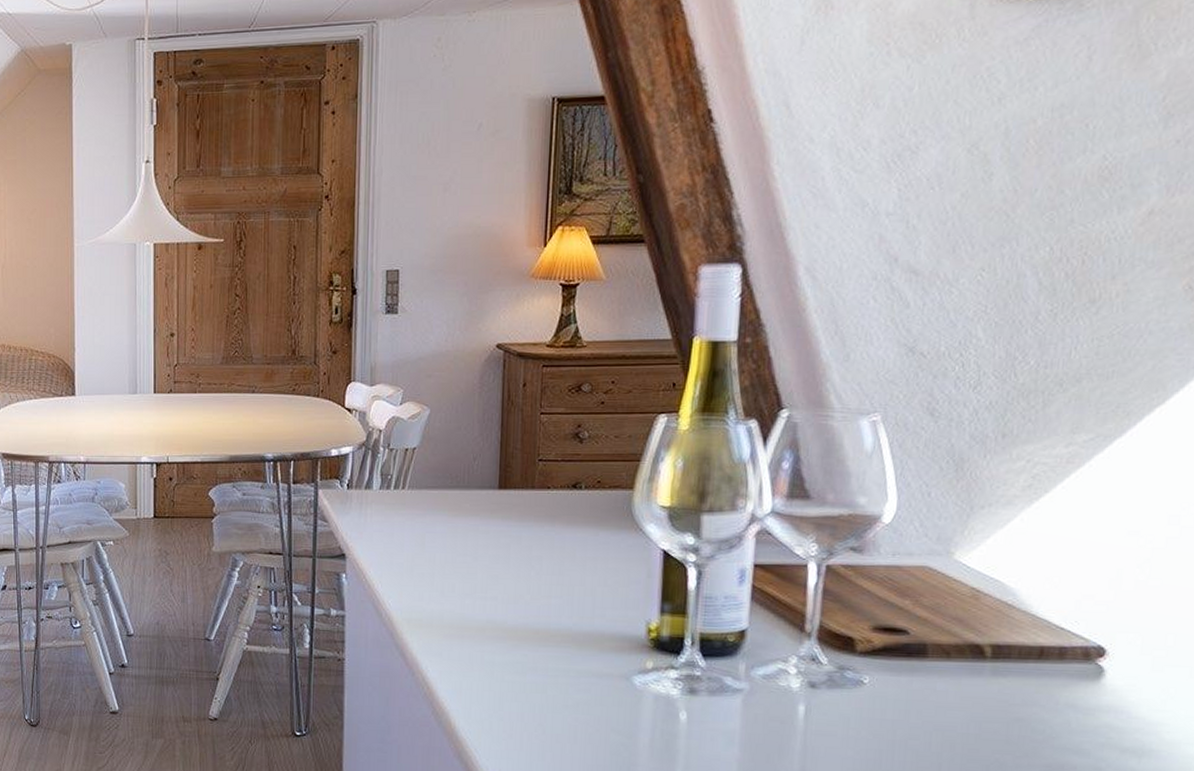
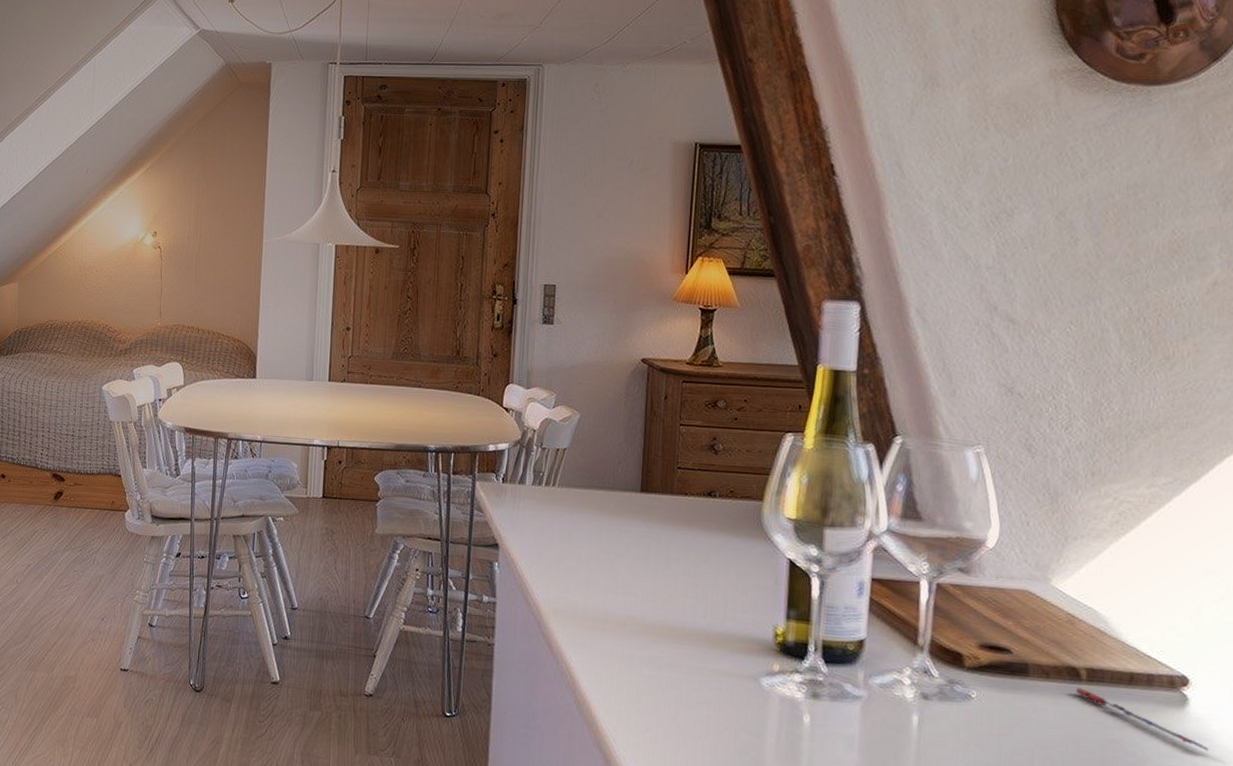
pen: none [979,666,1126,724] -> present [1076,687,1209,751]

